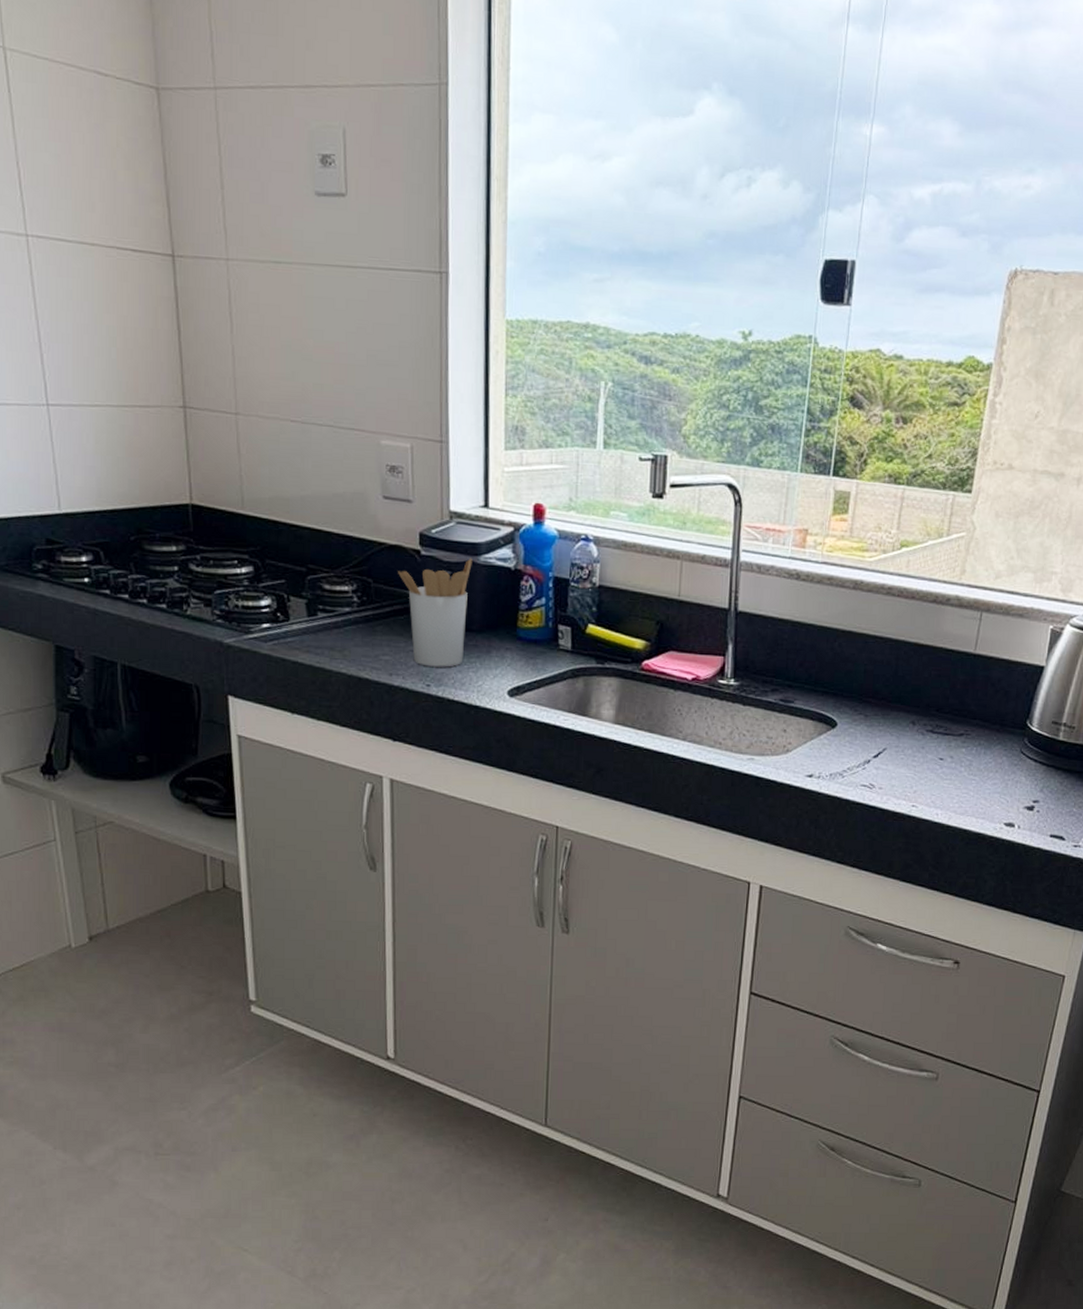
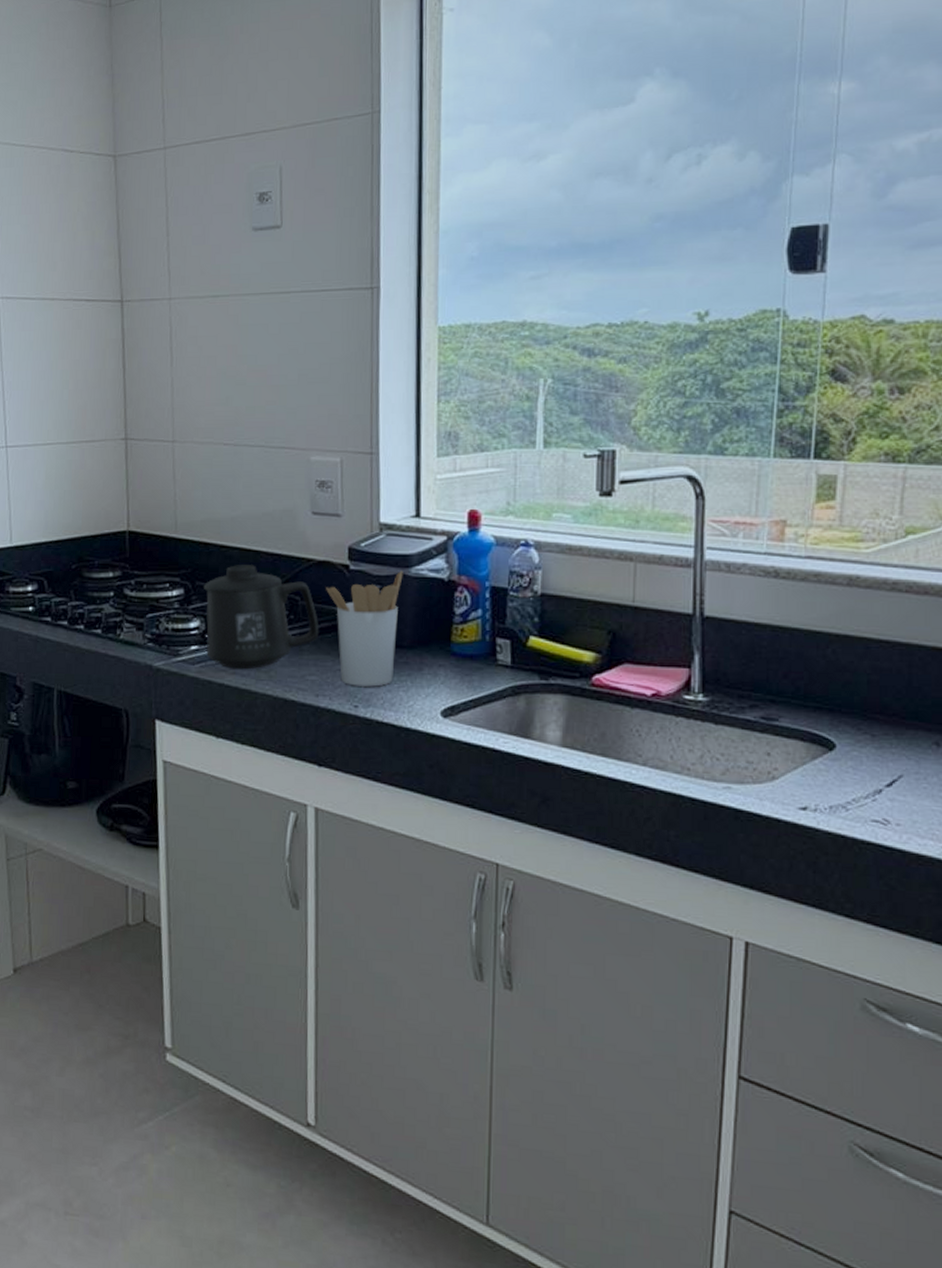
mug: none [273,545,392,648] -> present [203,565,319,670]

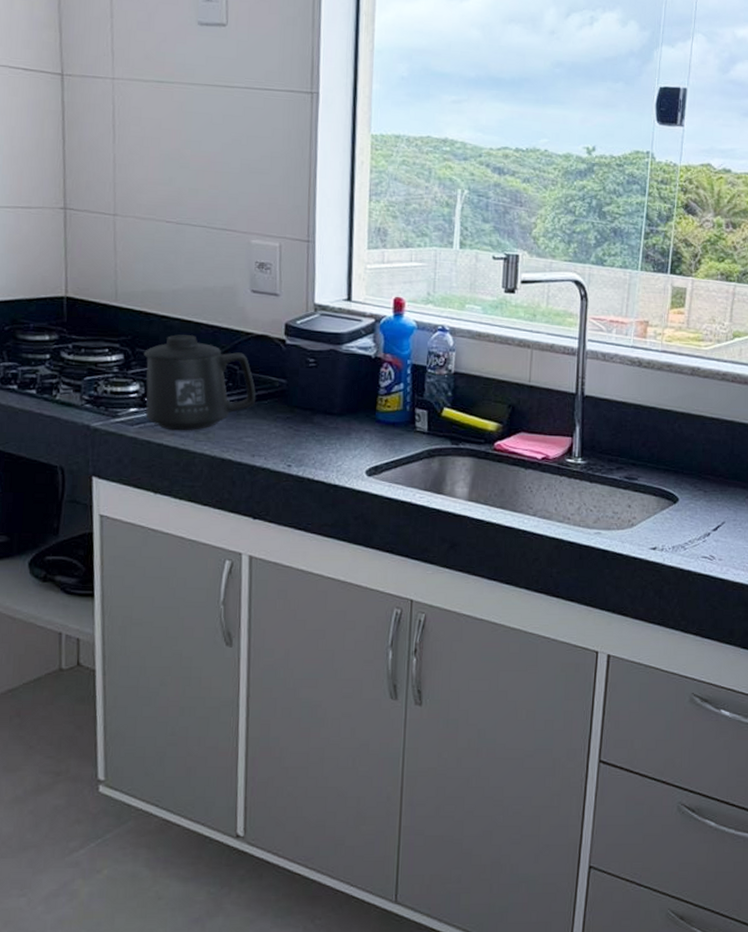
utensil holder: present [326,570,403,687] -> none [263,347,335,449]

